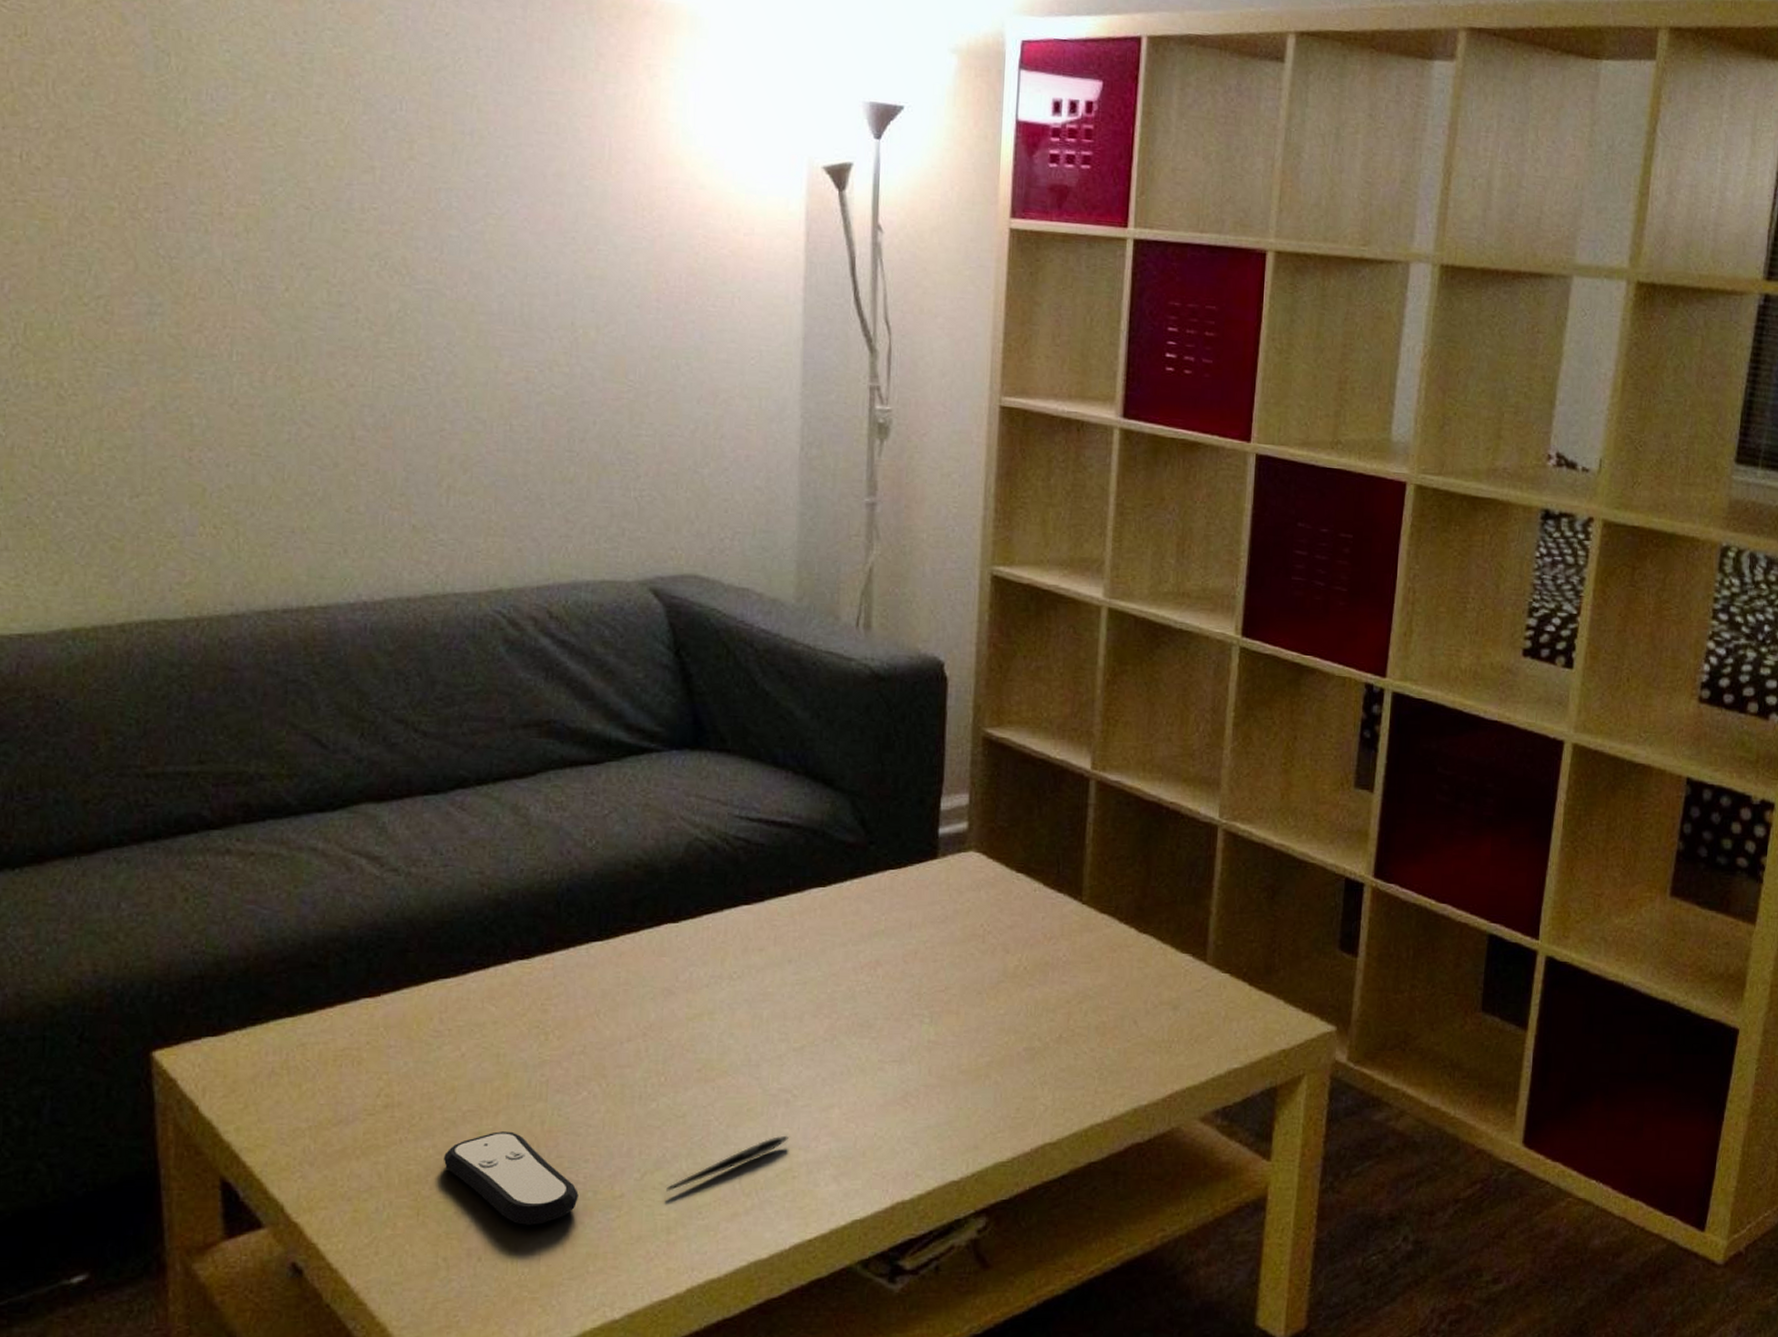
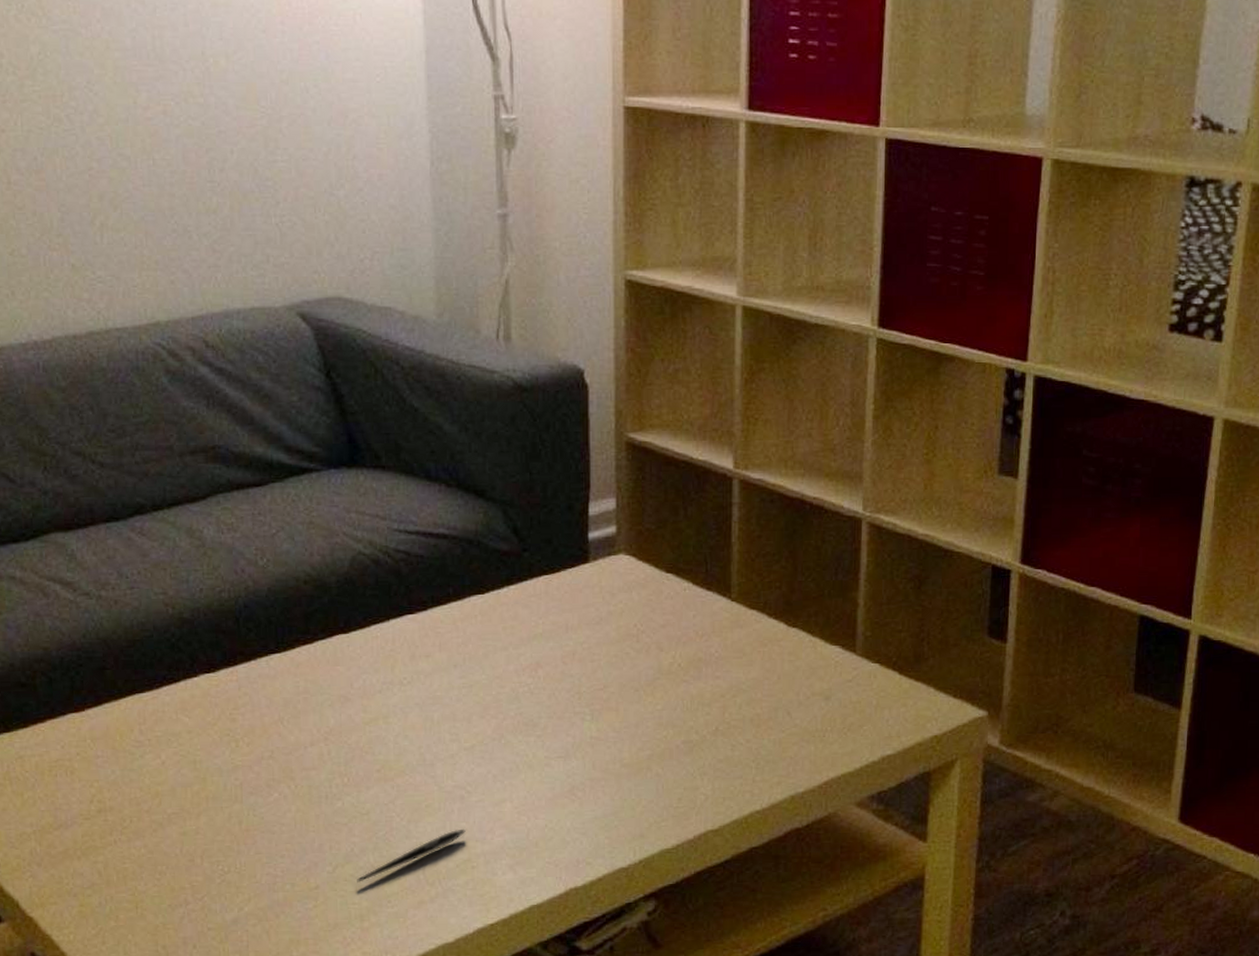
remote control: present [443,1131,579,1225] -> none [154,831,278,915]

